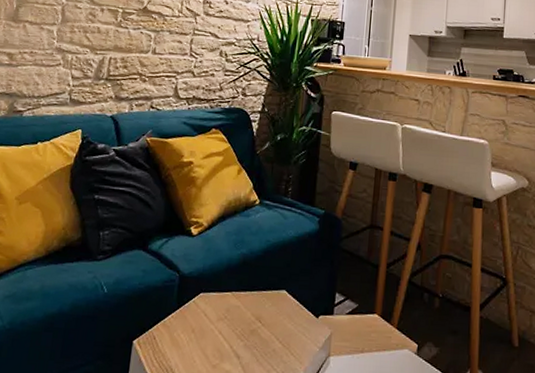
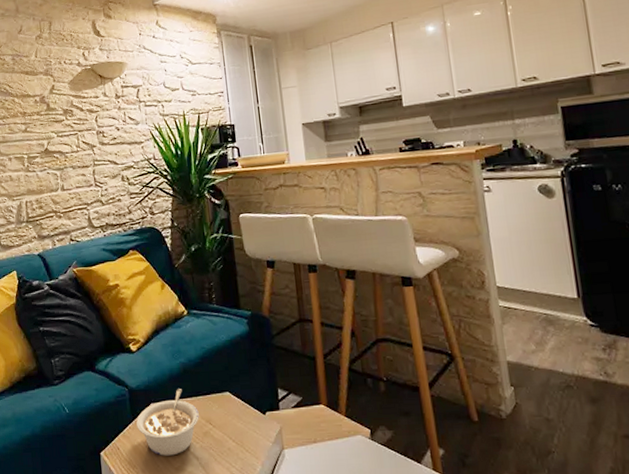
legume: none [180,281,250,352] -> present [136,389,199,456]

